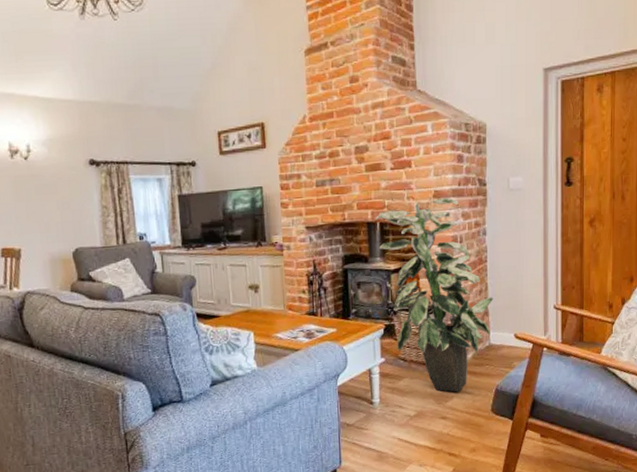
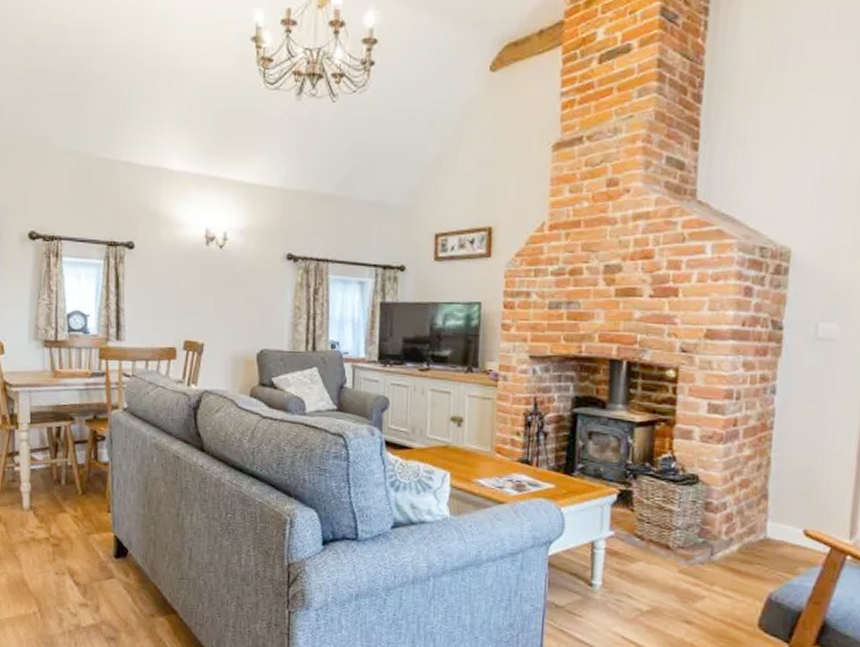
indoor plant: present [375,197,494,392] -> none [621,339,778,592]

